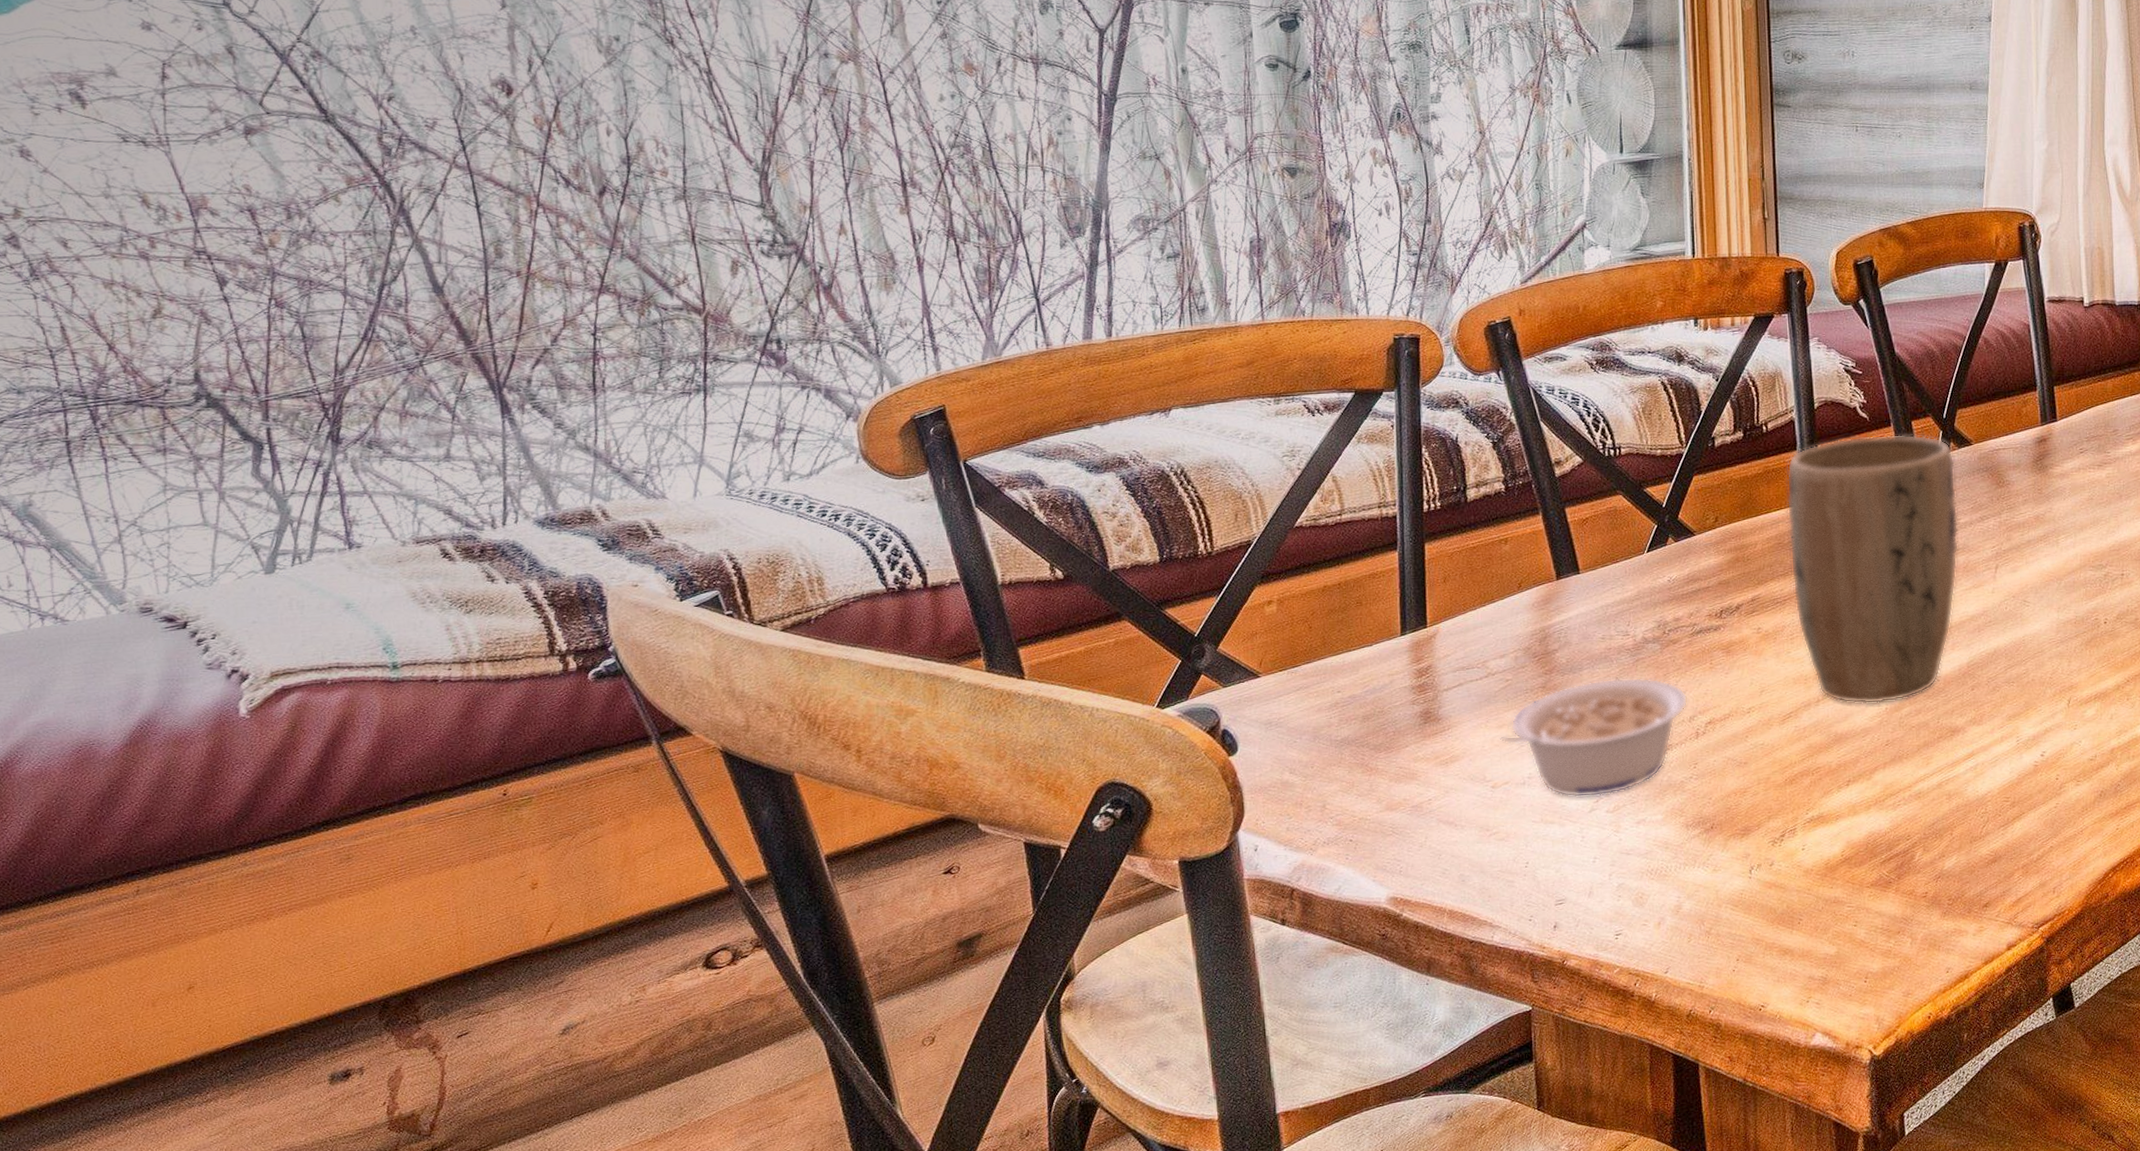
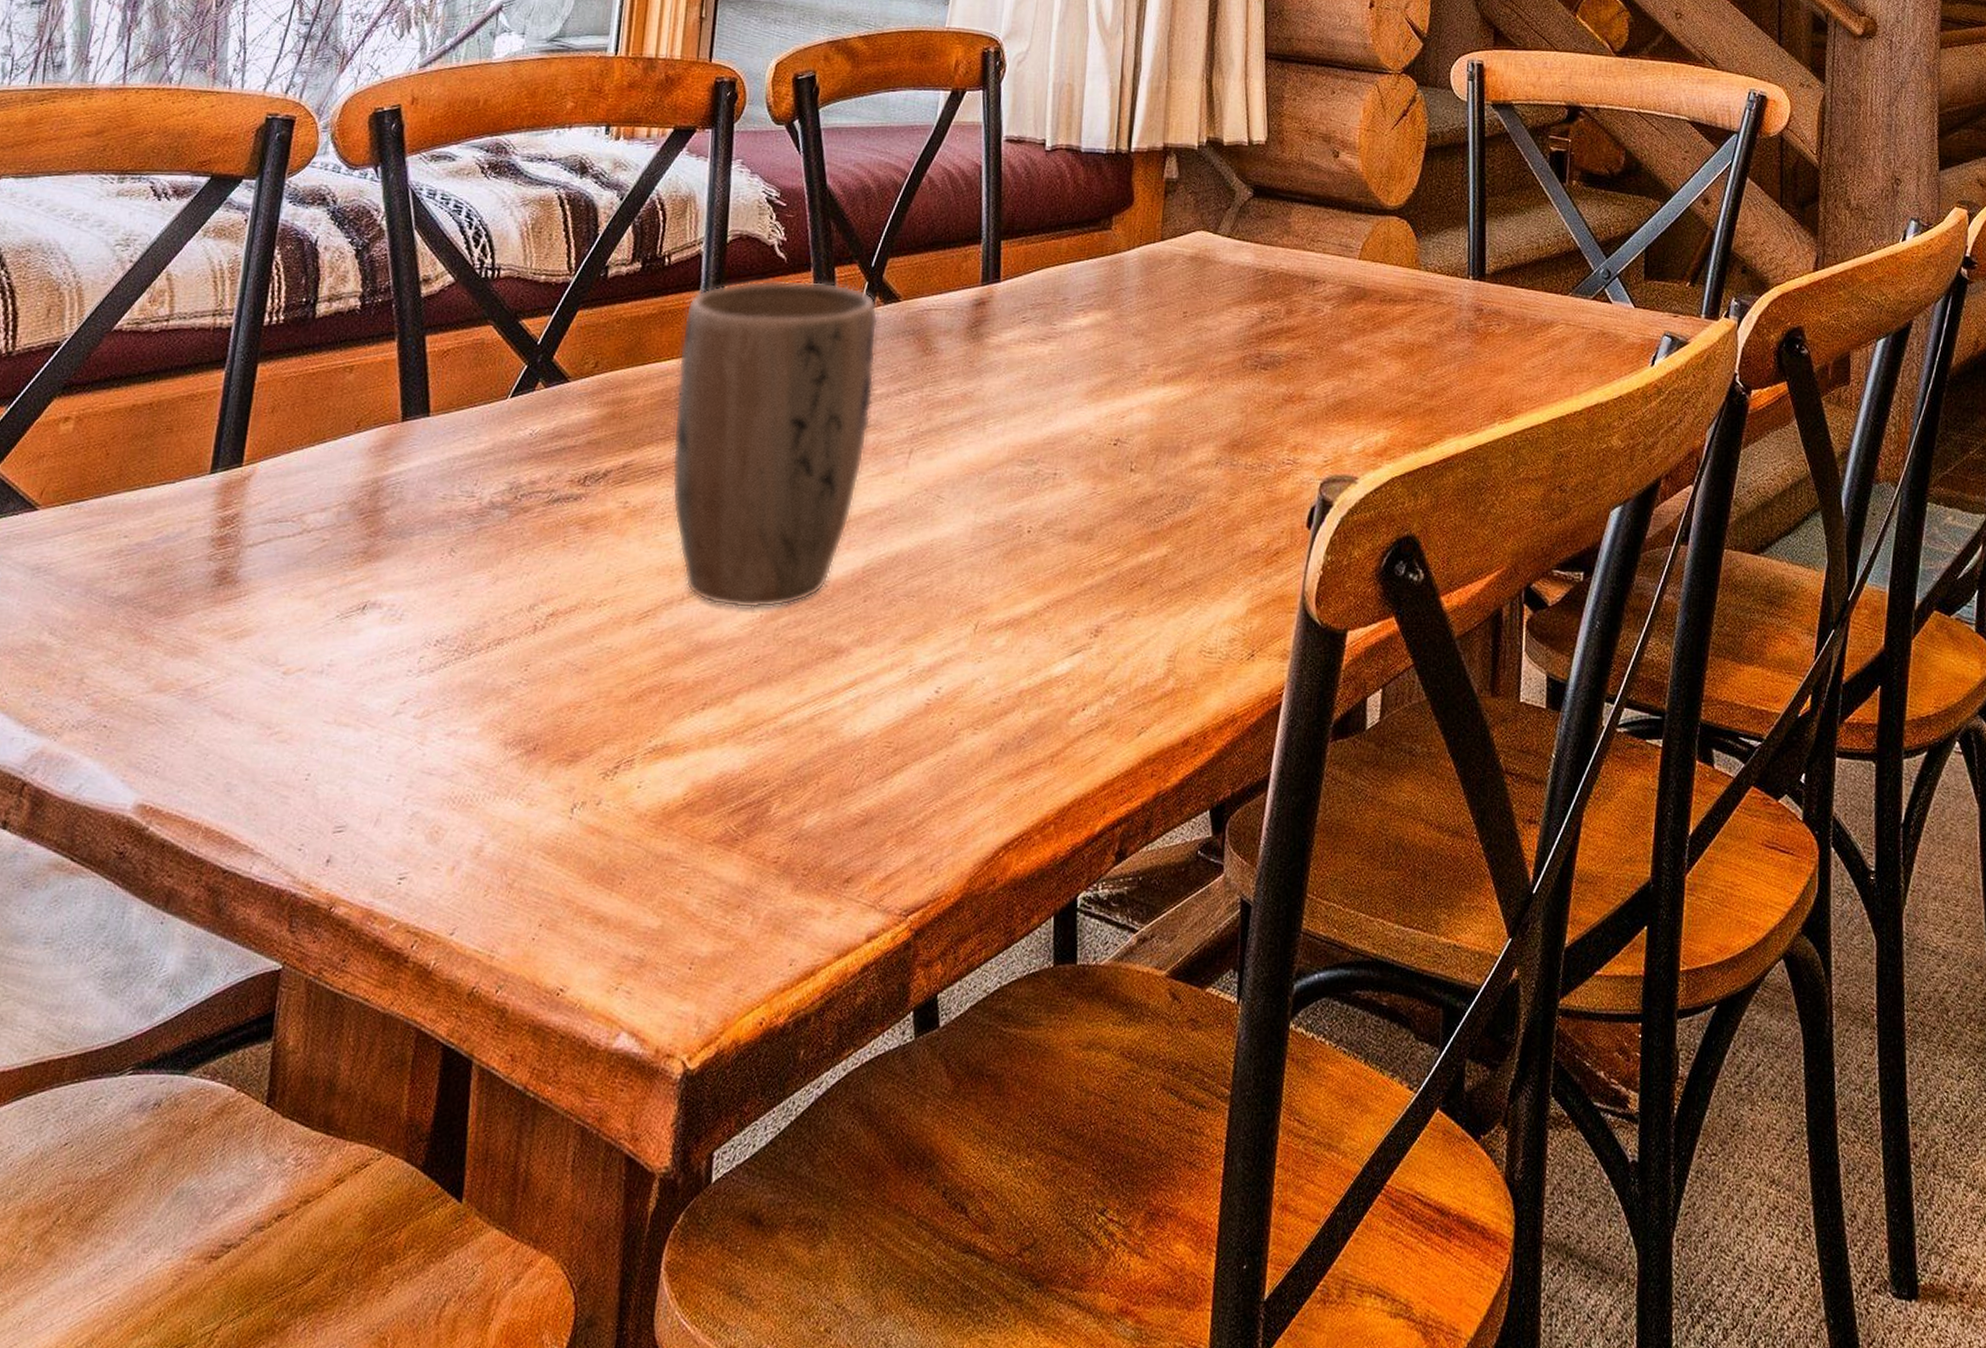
legume: present [1500,677,1688,798] -> none [303,549,532,697]

